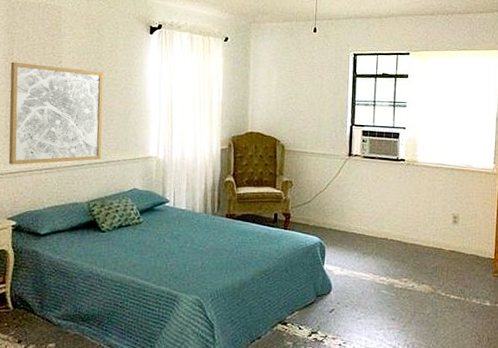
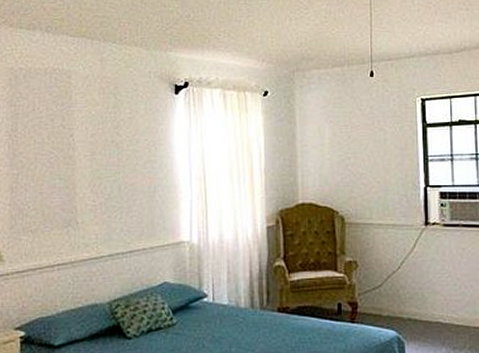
wall art: present [8,62,103,165] -> none [14,139,124,262]

